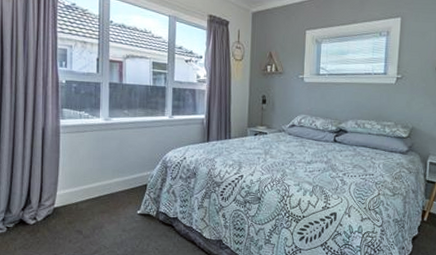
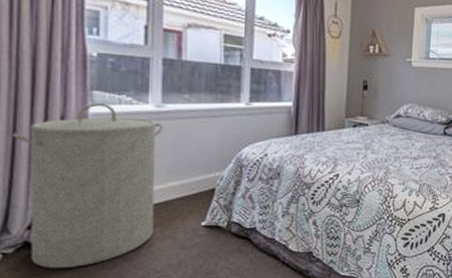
laundry hamper: none [13,117,110,241] -> present [13,102,163,269]

